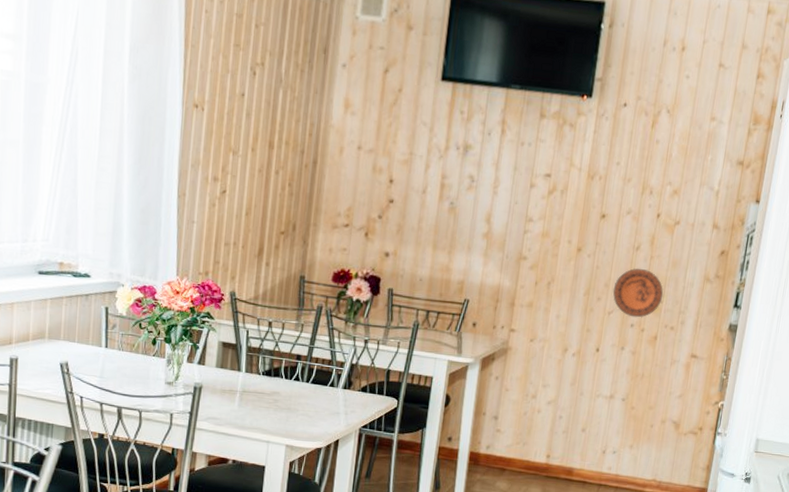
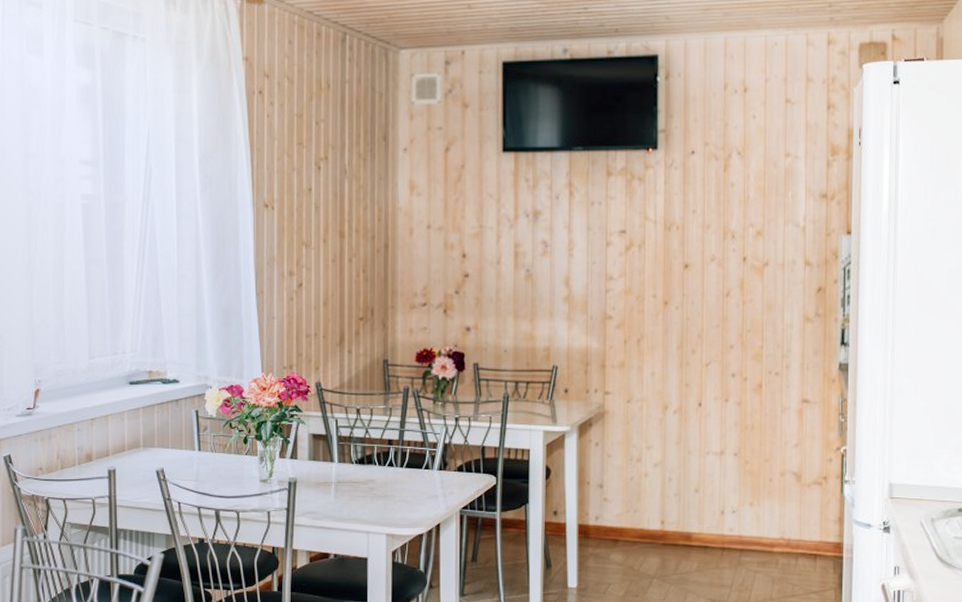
decorative plate: present [613,268,664,318] -> none [707,315,762,367]

